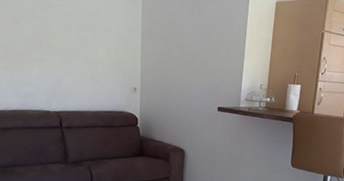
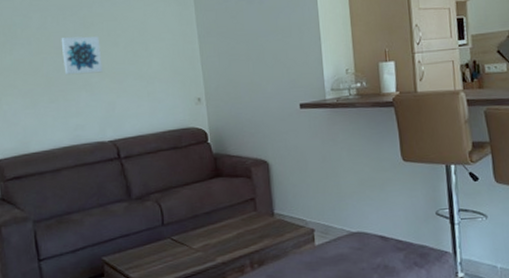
wall art: none [20,13,55,51] -> present [61,36,103,75]

